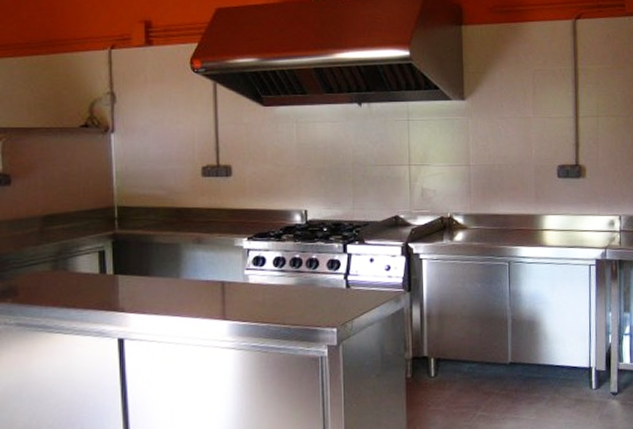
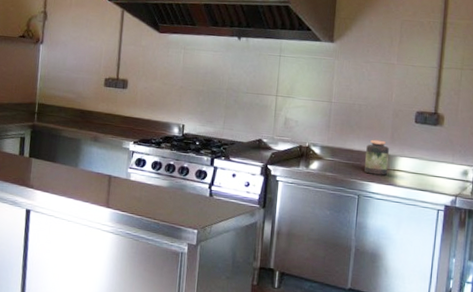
jar: none [511,200,536,238] -> present [364,139,390,176]

